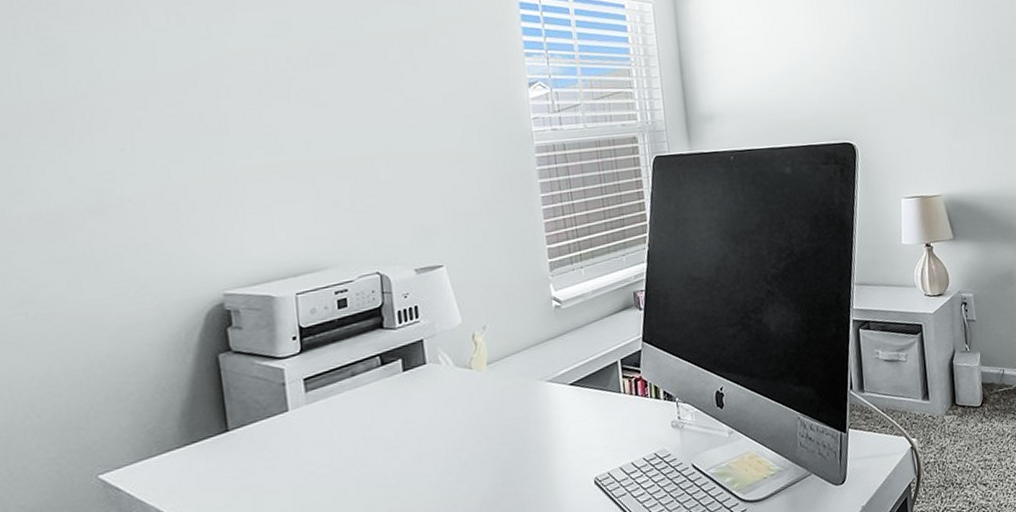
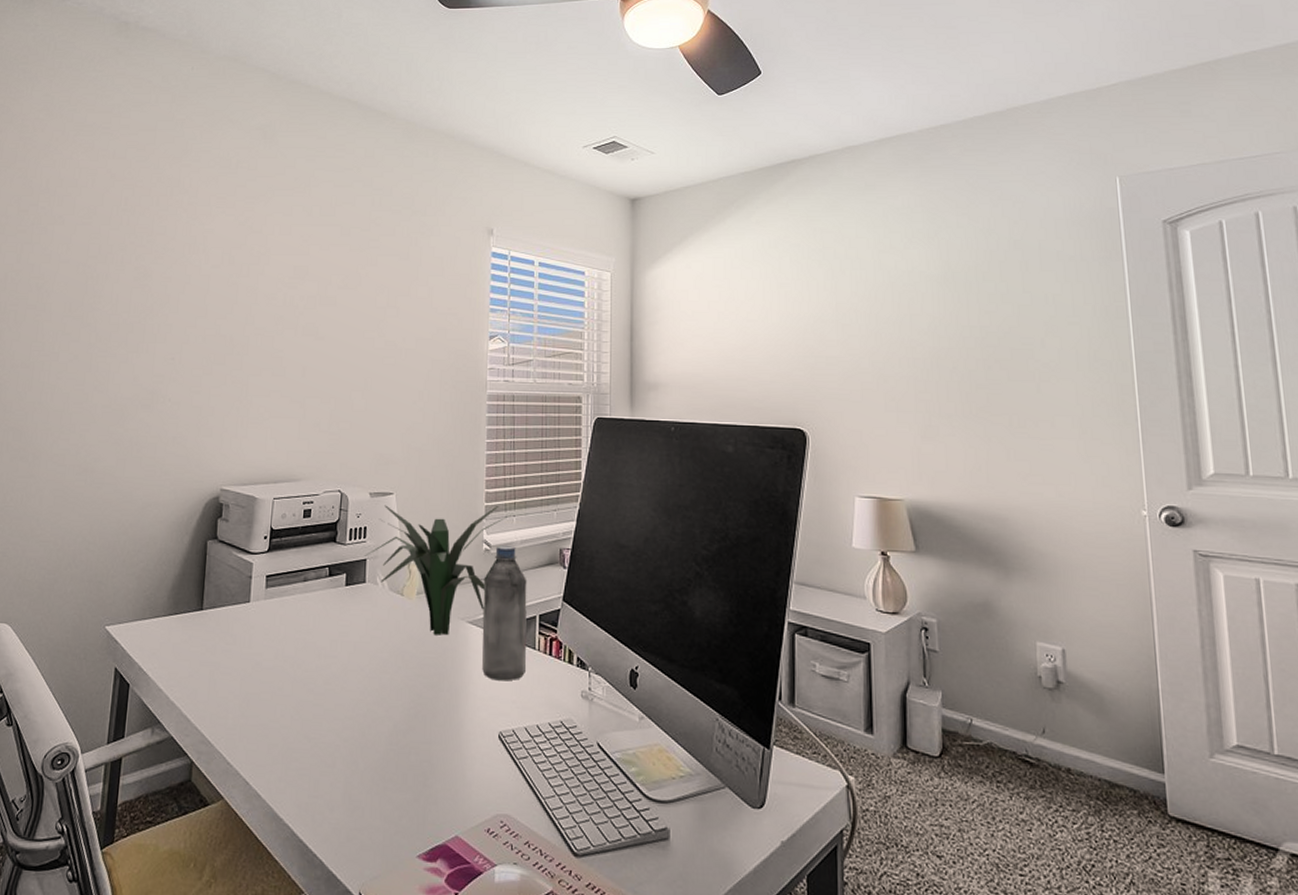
plant: none [419,261,580,401] -> present [364,505,513,636]
water bottle: none [558,298,614,431] -> present [481,545,527,681]

